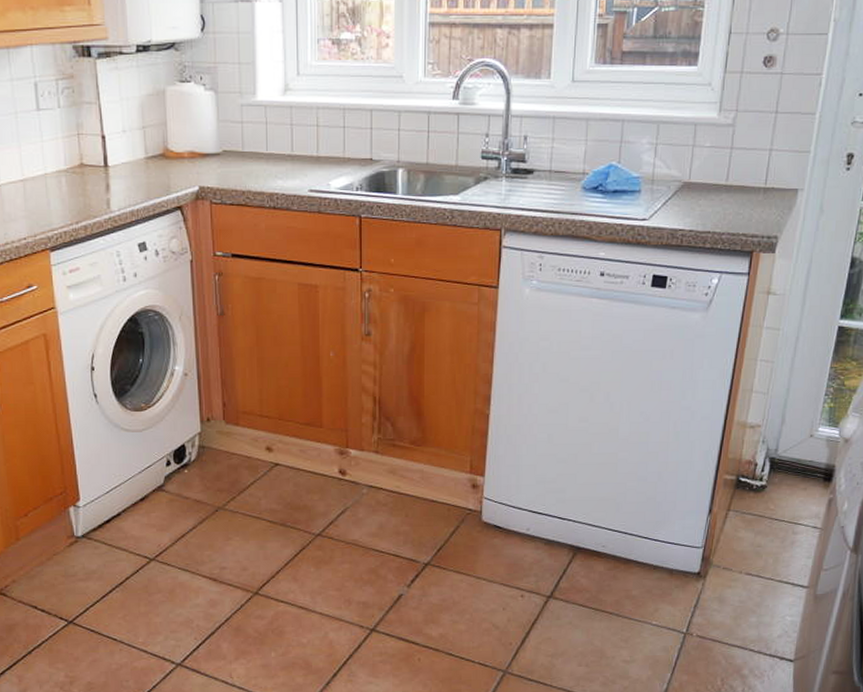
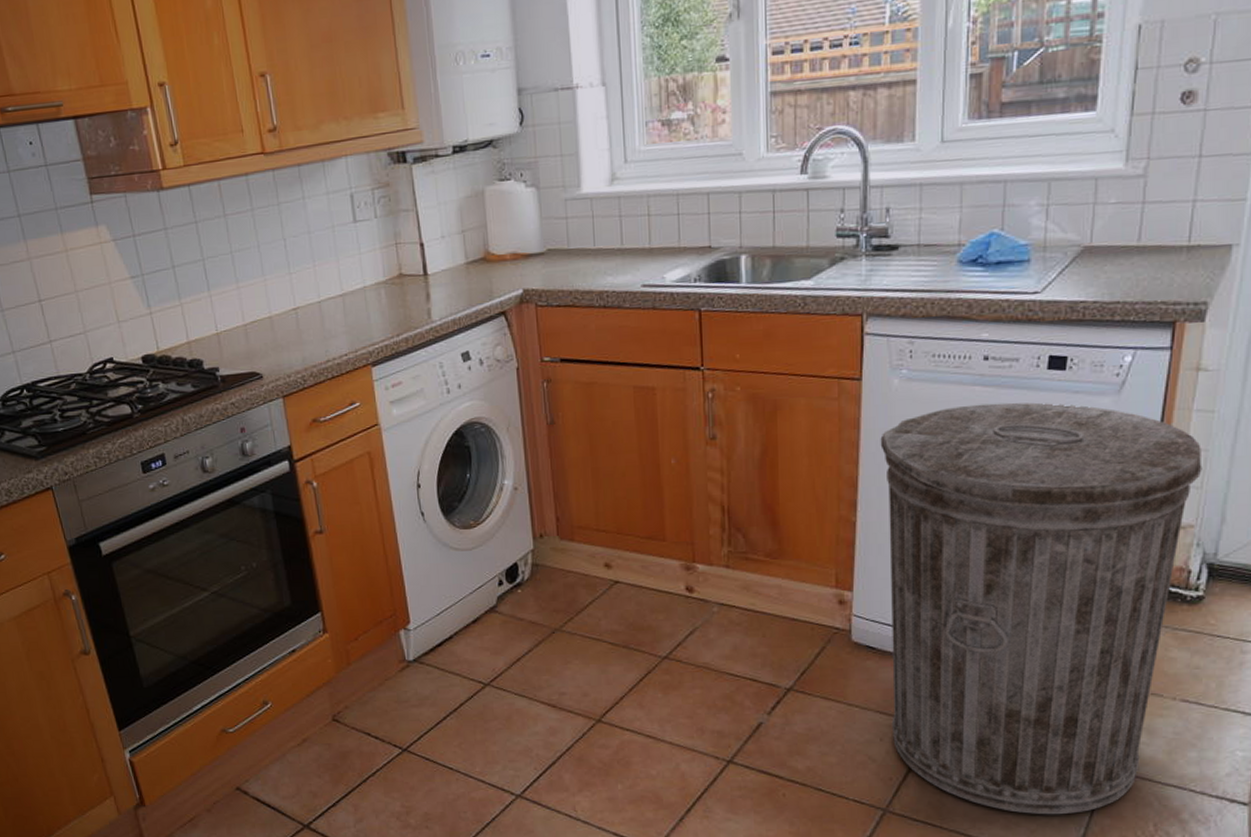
trash can: none [512,314,769,673] -> present [880,402,1203,815]

